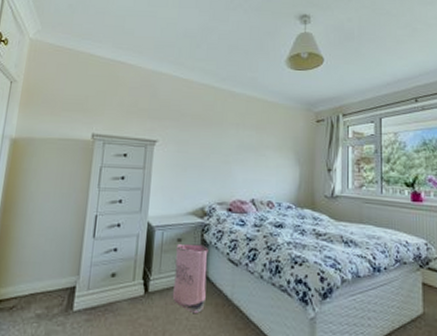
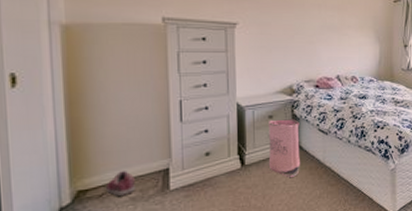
shoe: none [16,283,44,312] -> present [105,170,135,197]

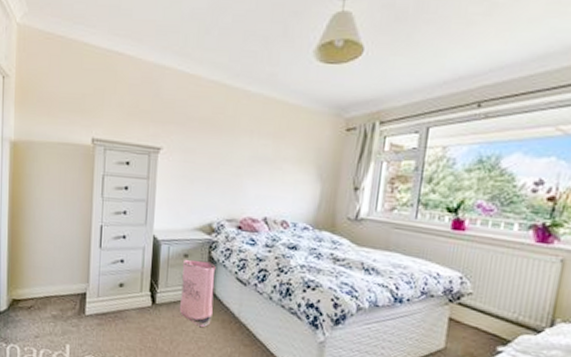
shoe: present [105,170,135,197] -> none [33,287,57,313]

